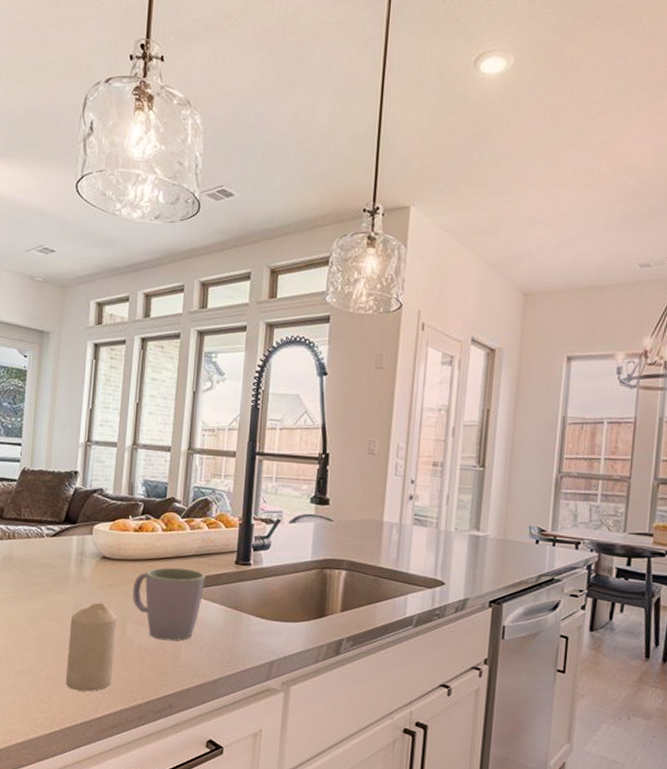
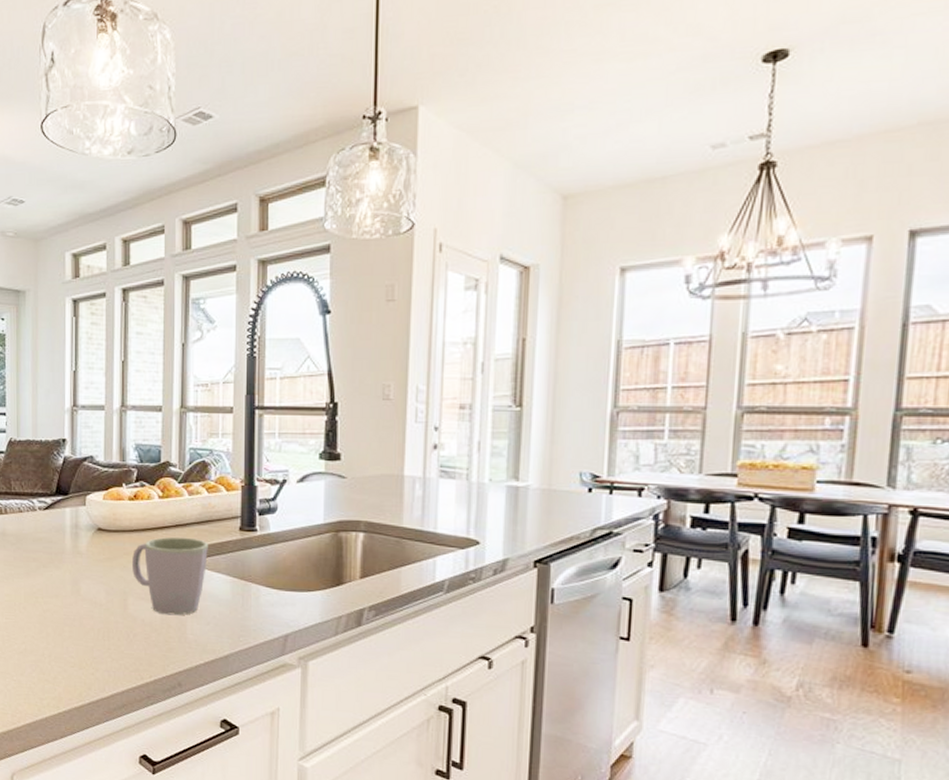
candle: present [66,603,117,692] -> none [69,578,118,671]

